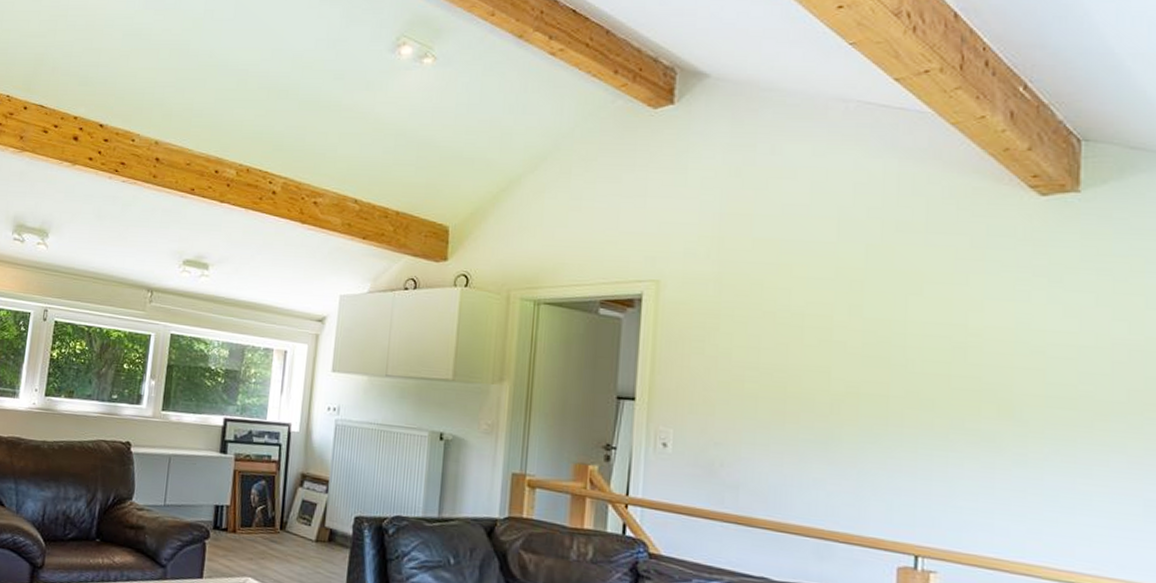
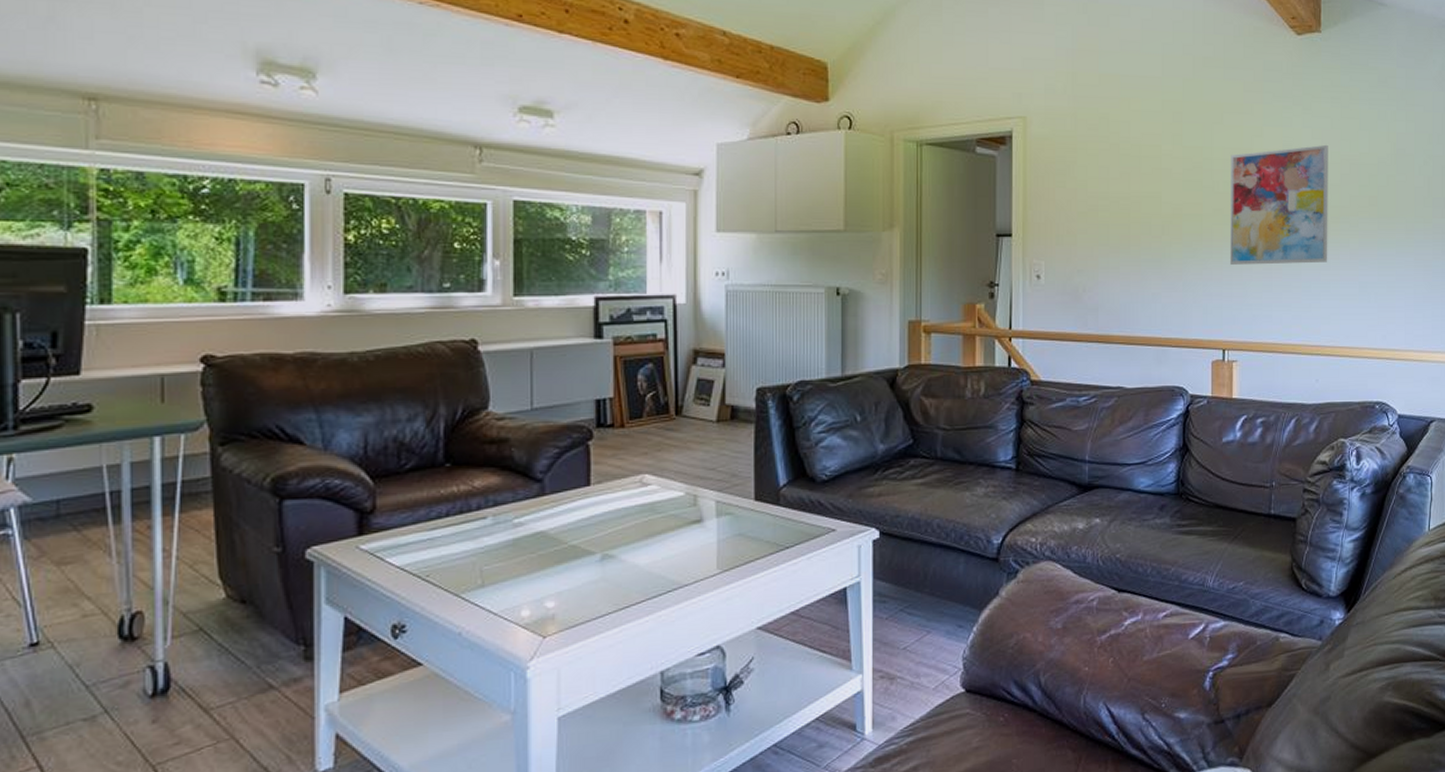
wall art: none [929,324,1091,469] -> present [1230,144,1328,265]

